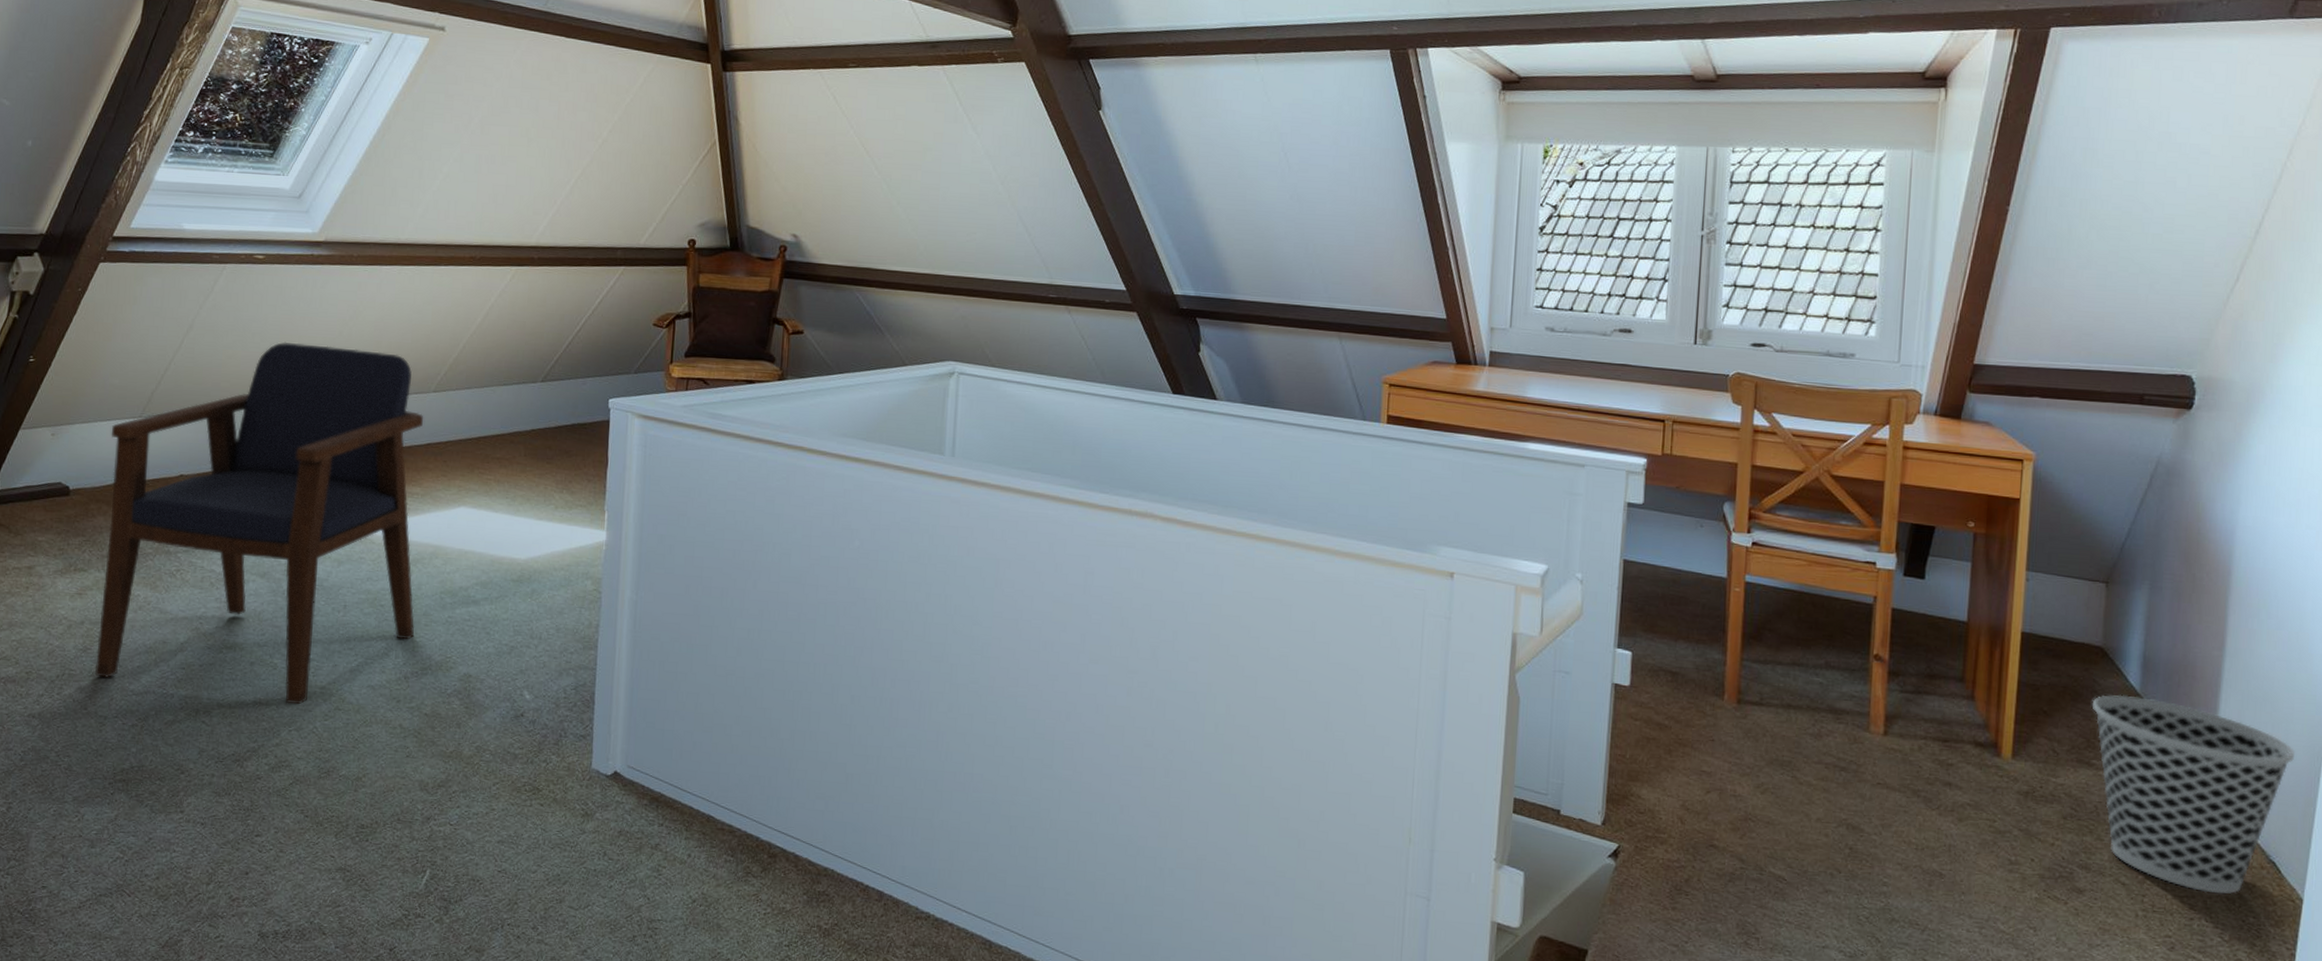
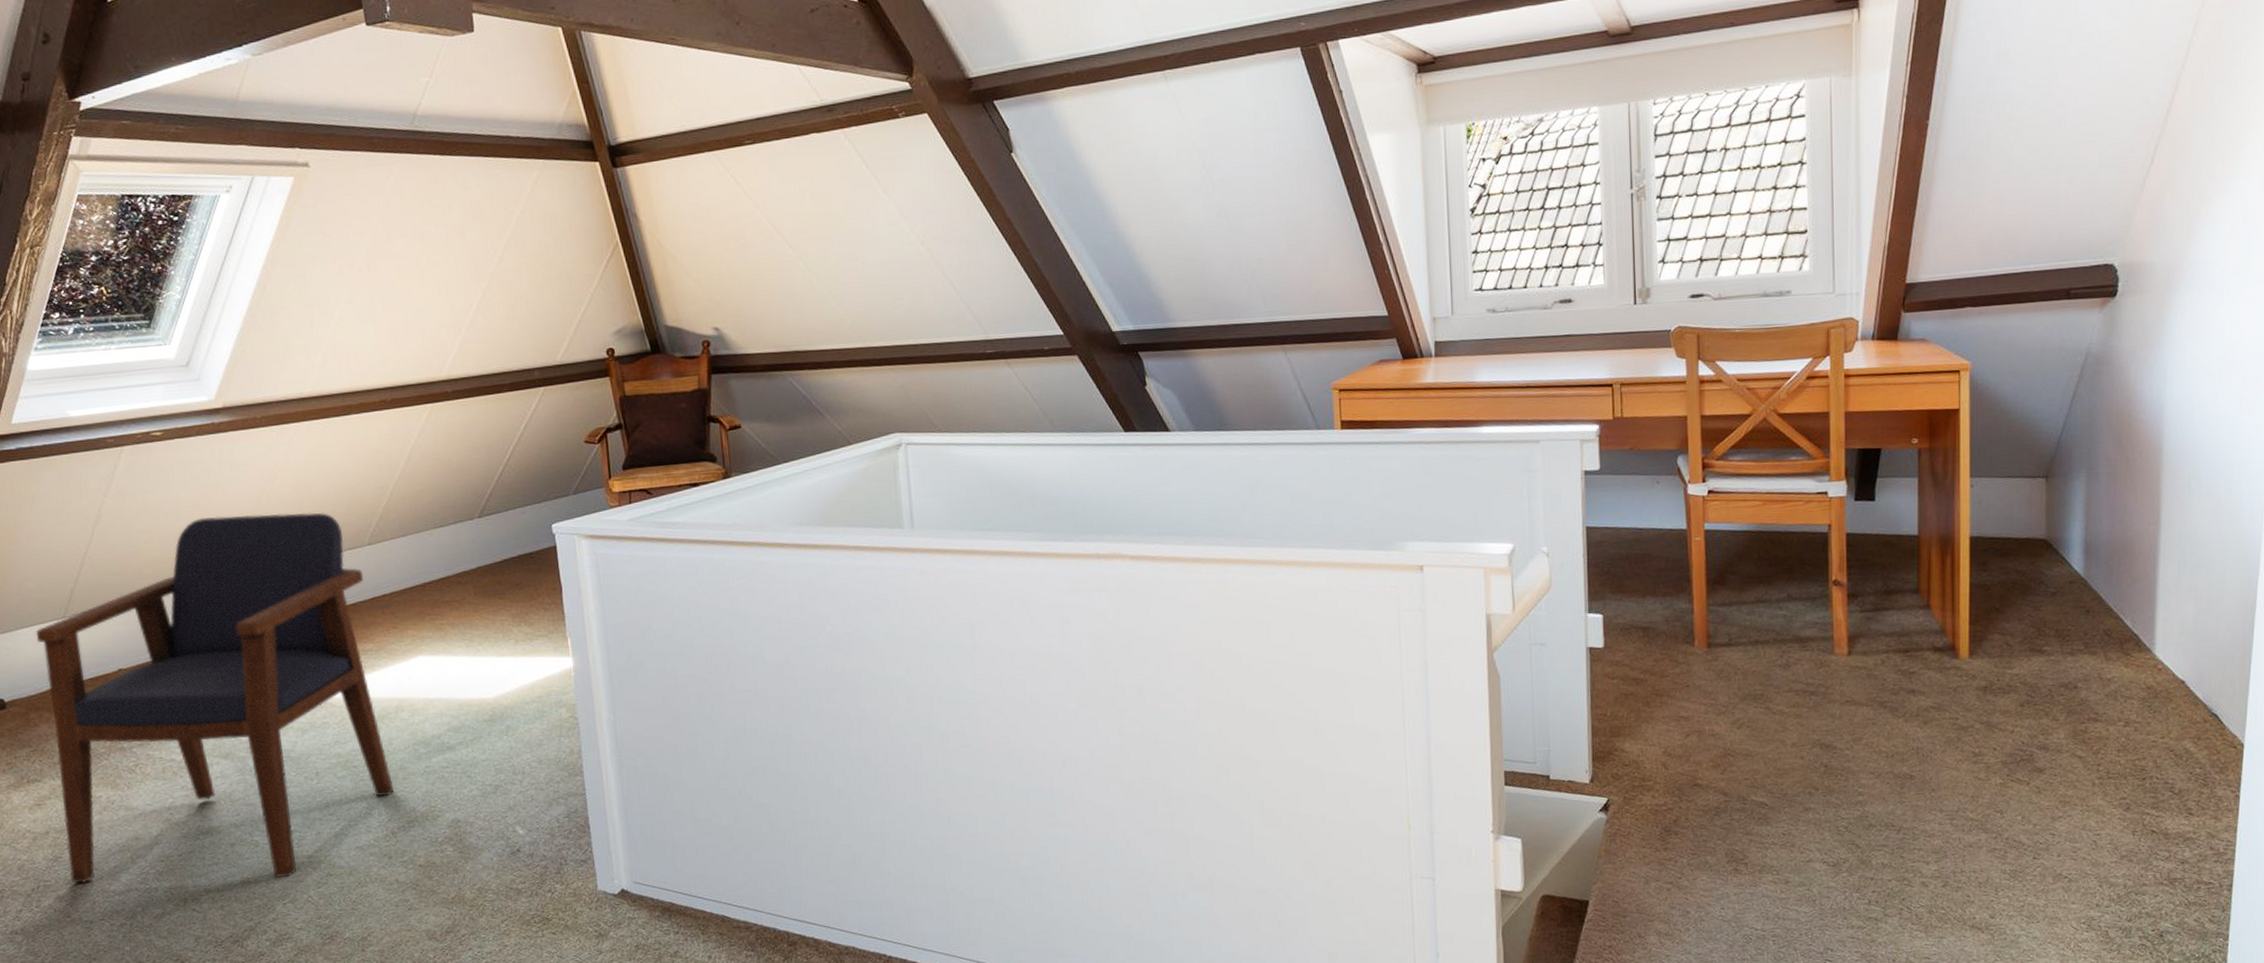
wastebasket: present [2091,694,2296,894] -> none [2040,580,2230,753]

